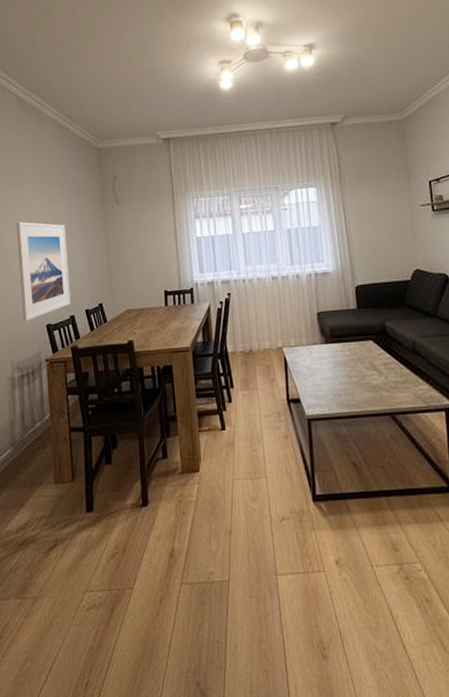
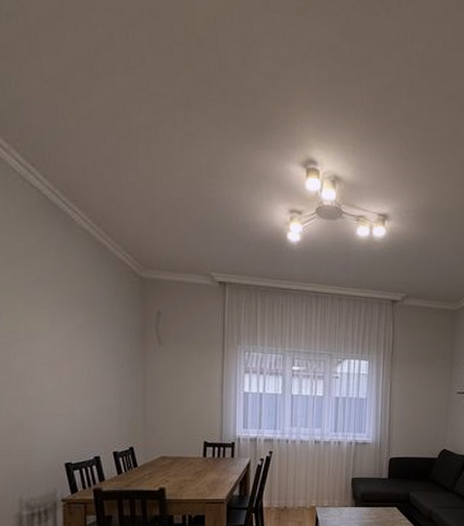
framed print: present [16,221,71,322] -> none [33,344,97,458]

